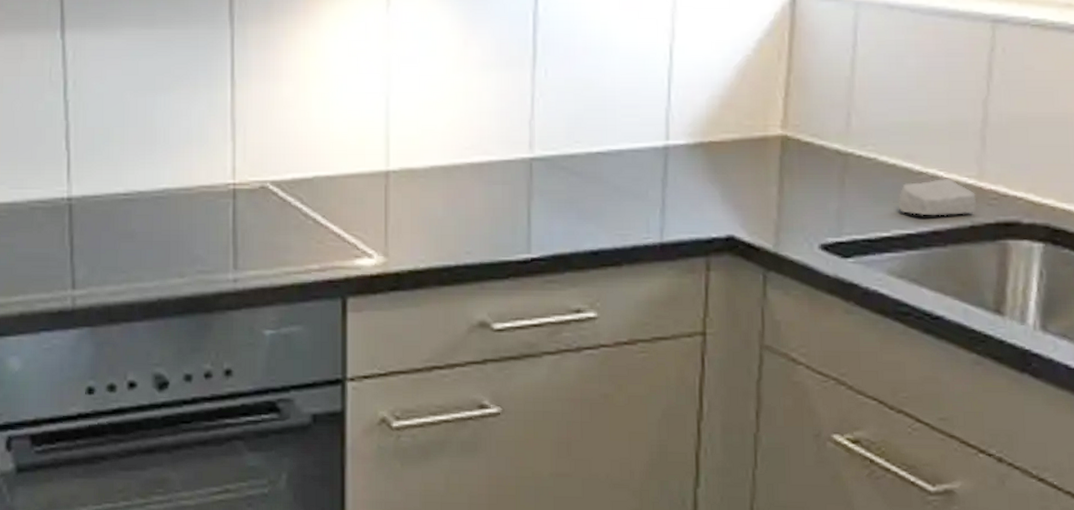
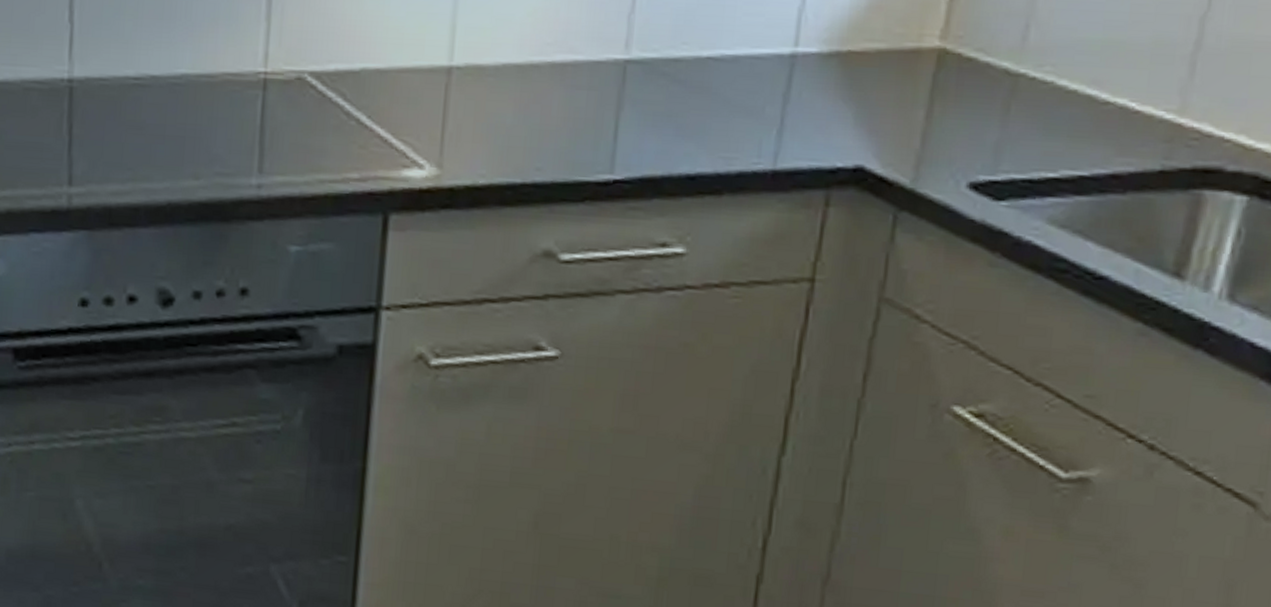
soap bar: present [898,178,977,216] -> none [1073,110,1173,157]

